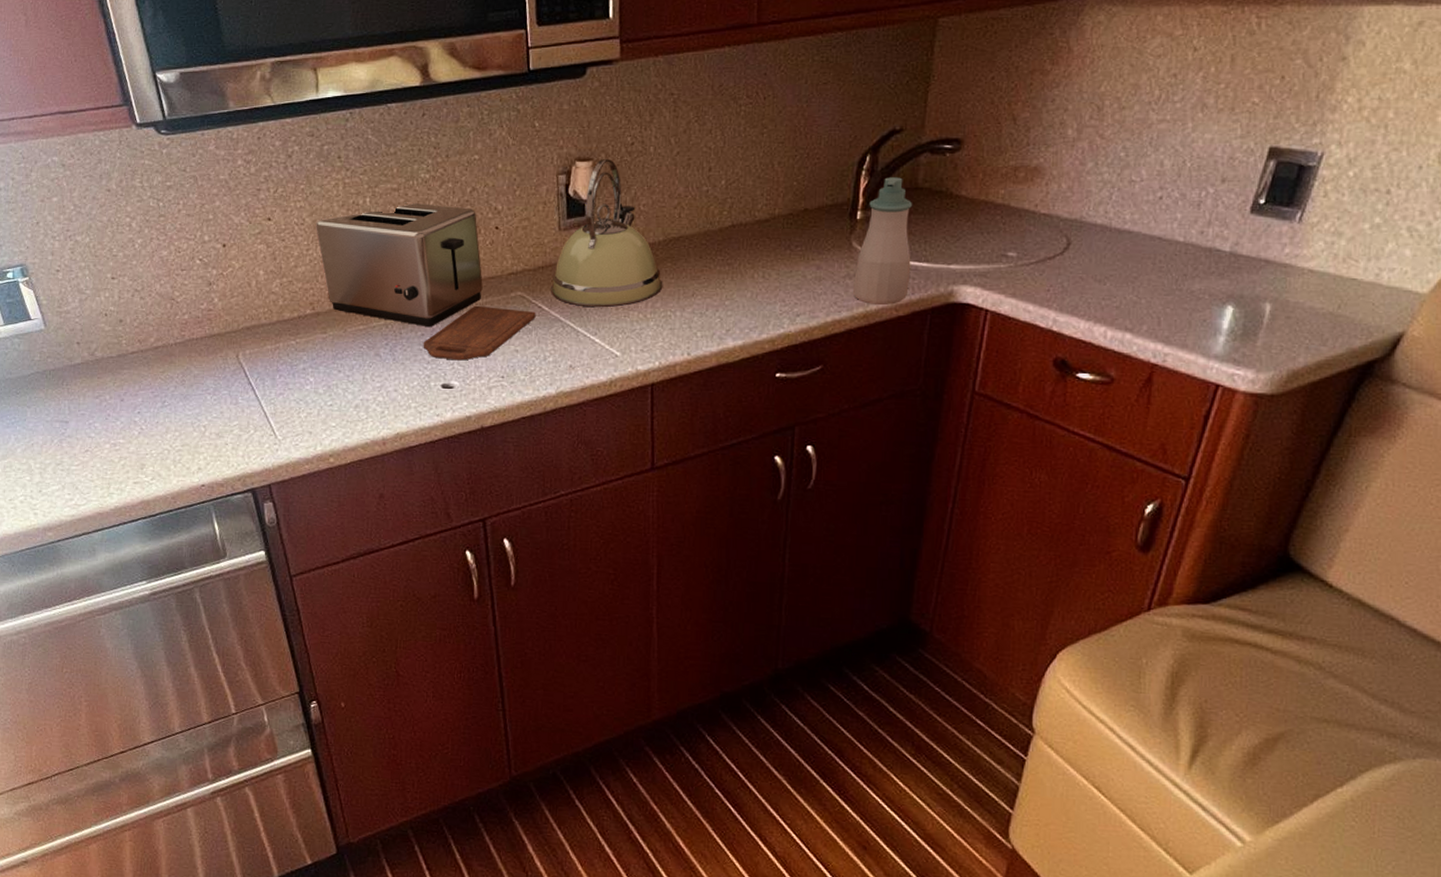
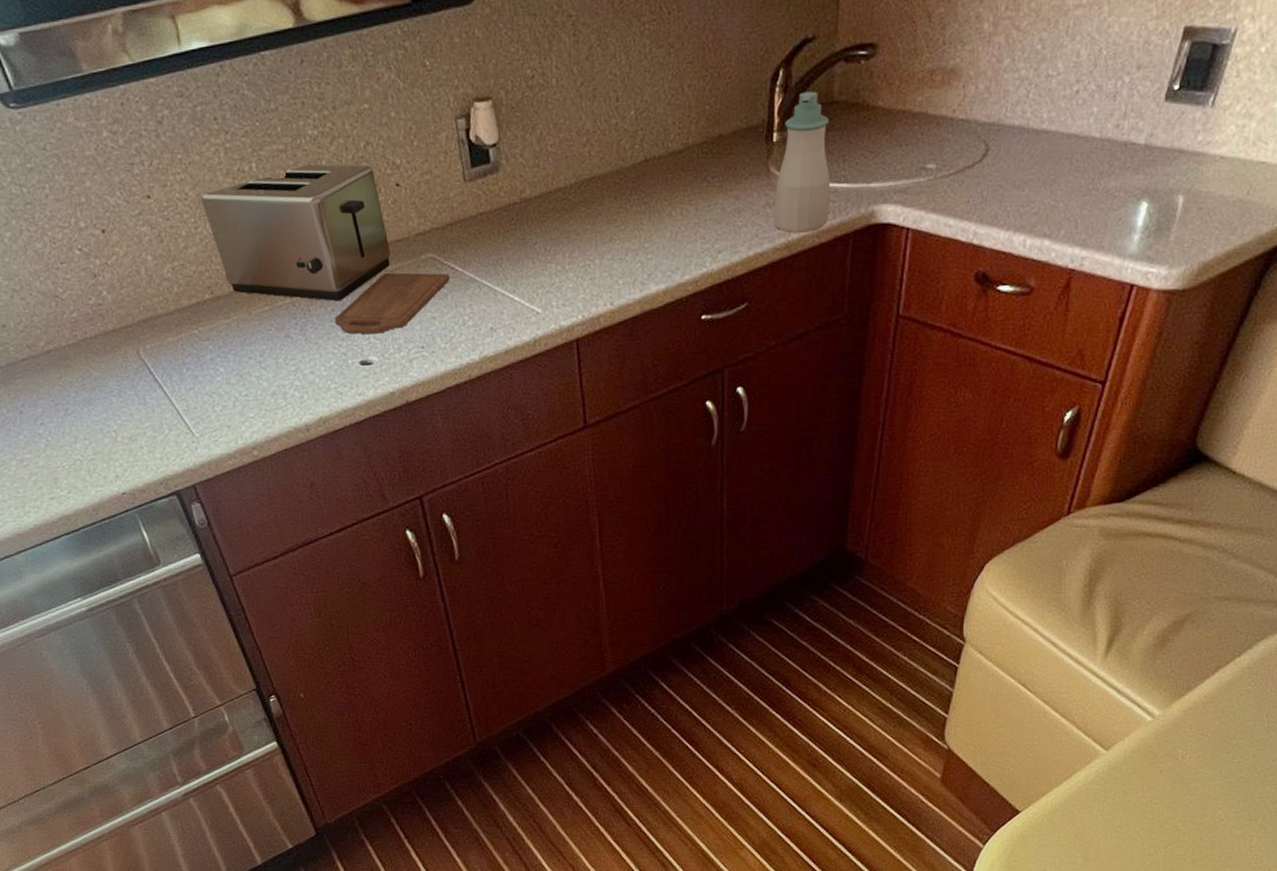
kettle: present [551,158,663,307] -> none [462,95,579,263]

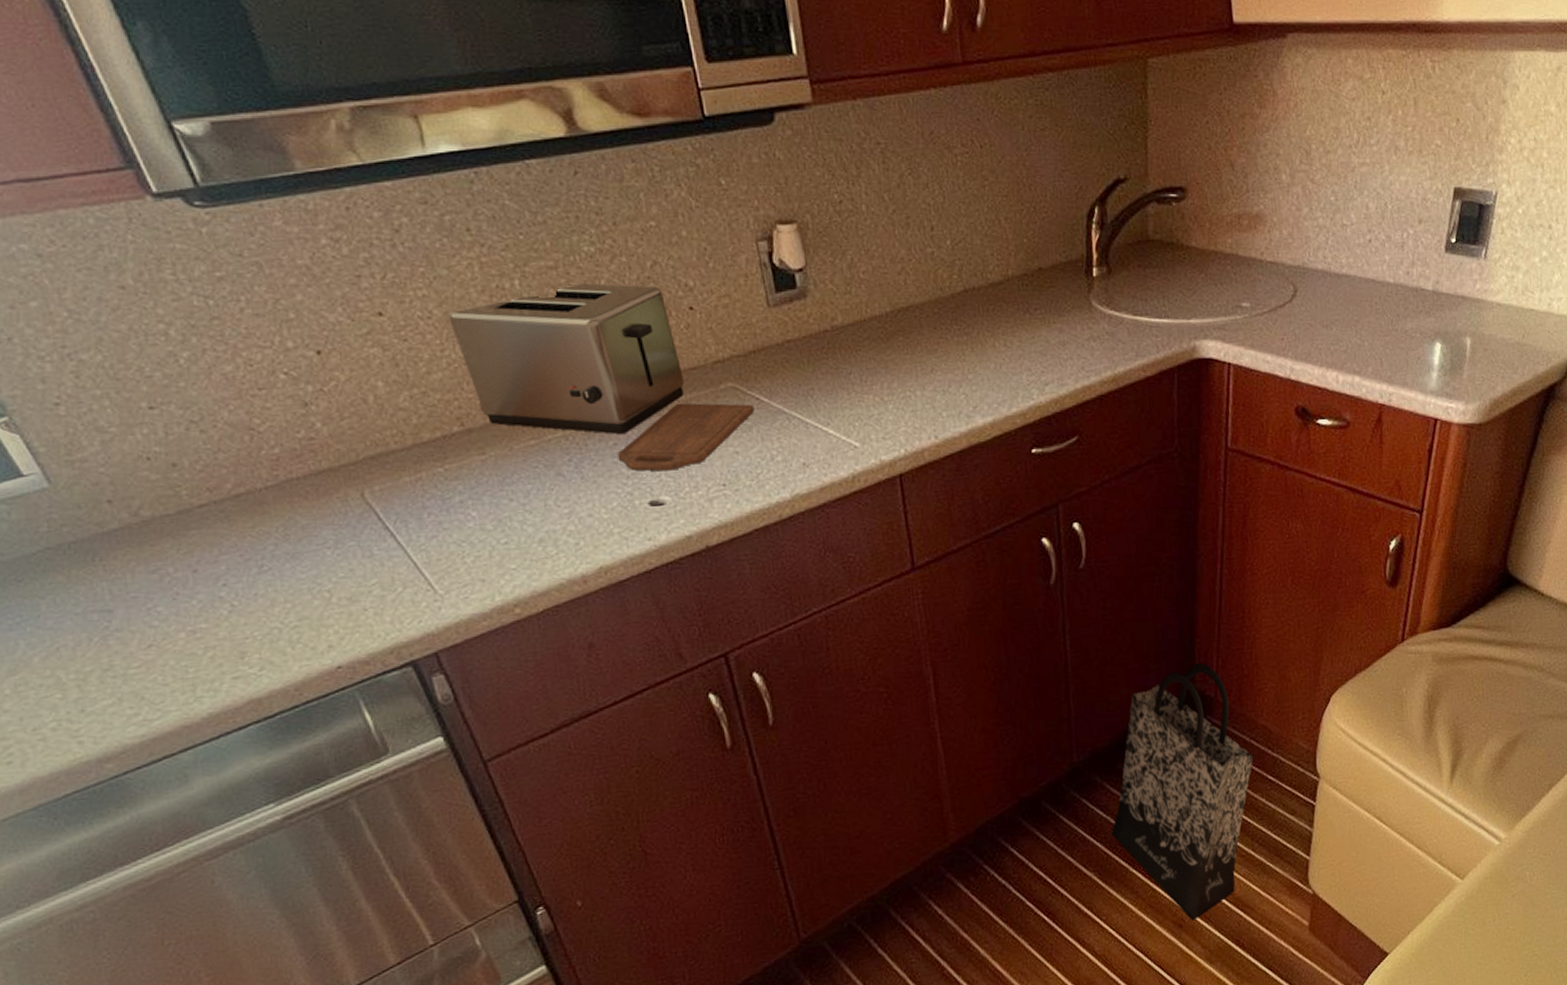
shopping bag: none [754,525,900,761] -> present [1111,662,1254,920]
soap bottle: present [774,91,831,234] -> none [1098,229,1153,368]

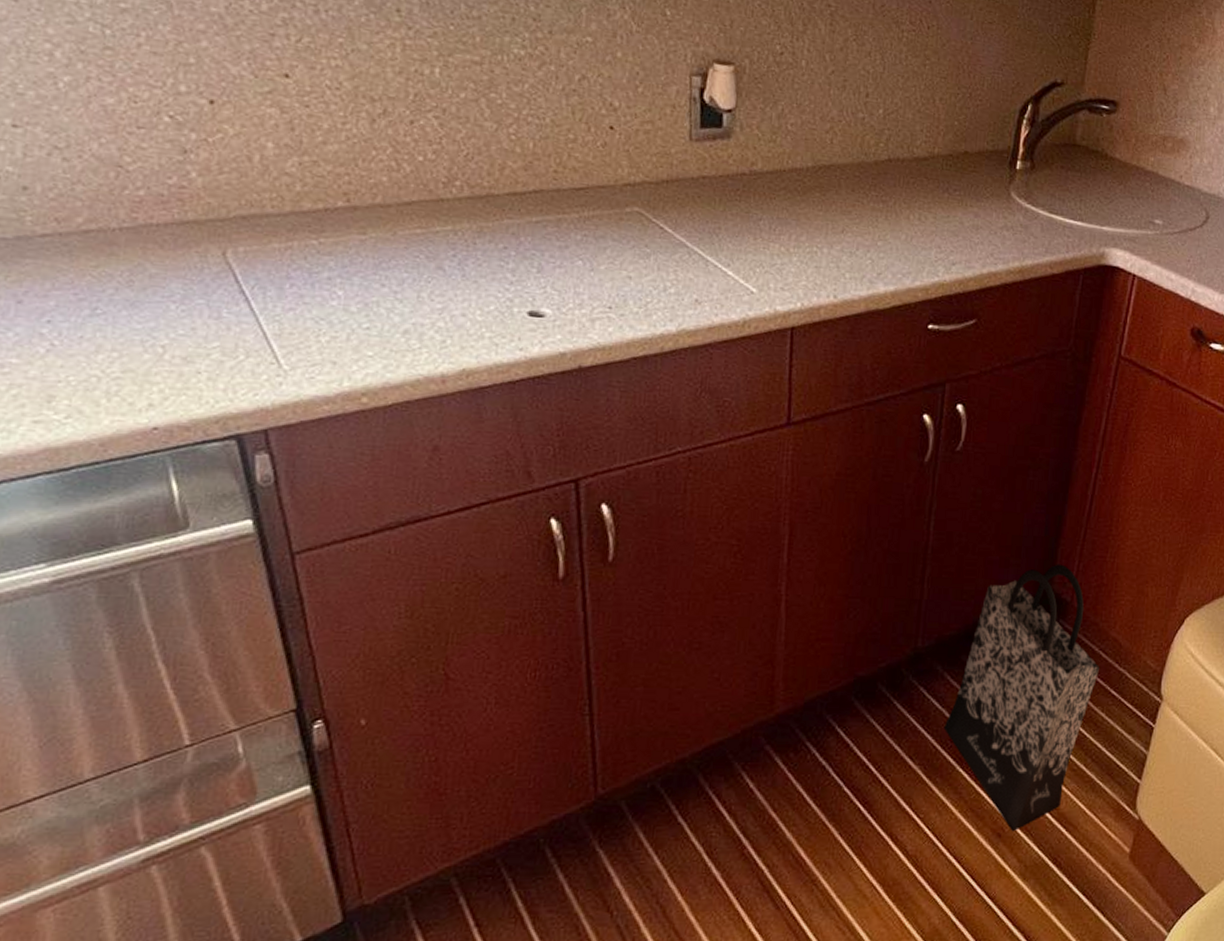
toaster: present [449,283,684,435] -> none [358,80,590,240]
cutting board: present [617,403,755,472] -> none [505,218,657,284]

